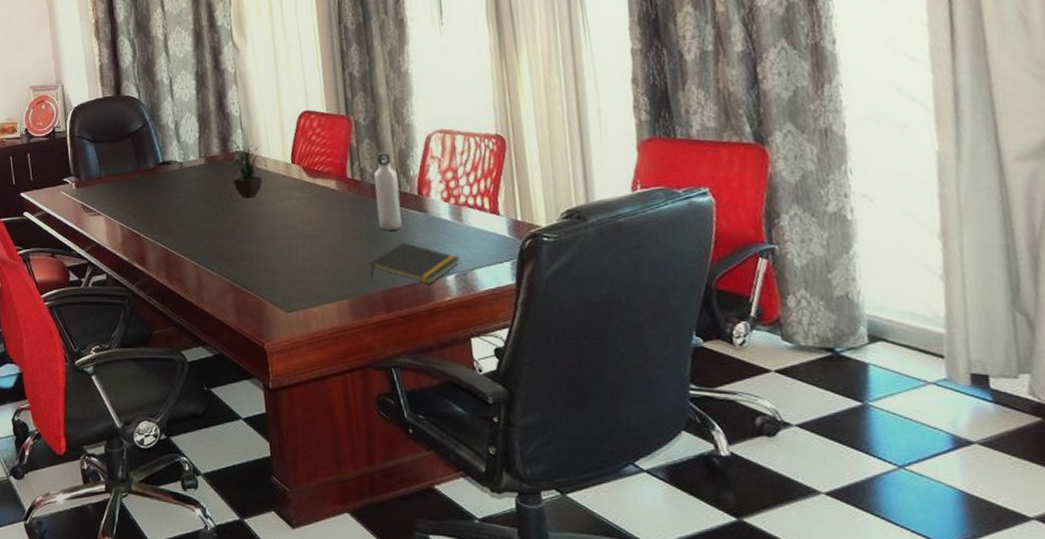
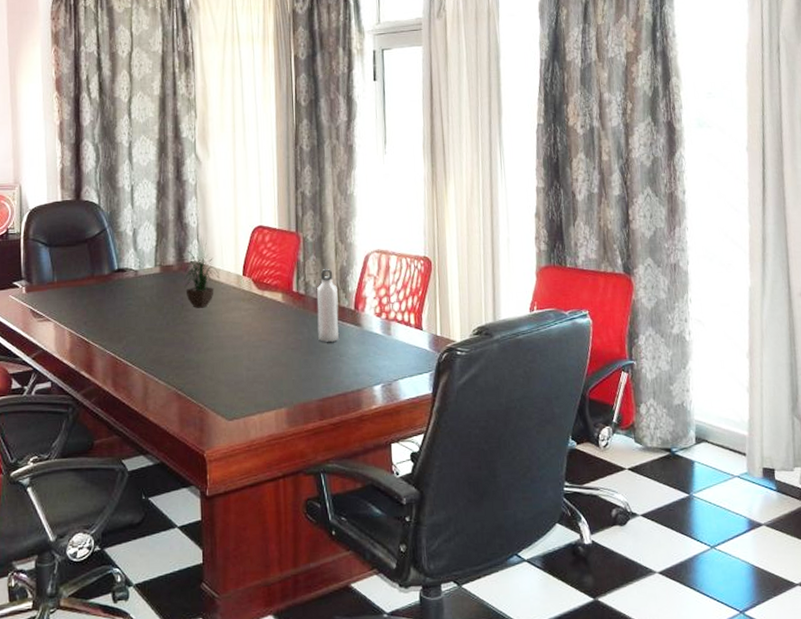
notepad: present [370,242,460,285] -> none [308,354,387,394]

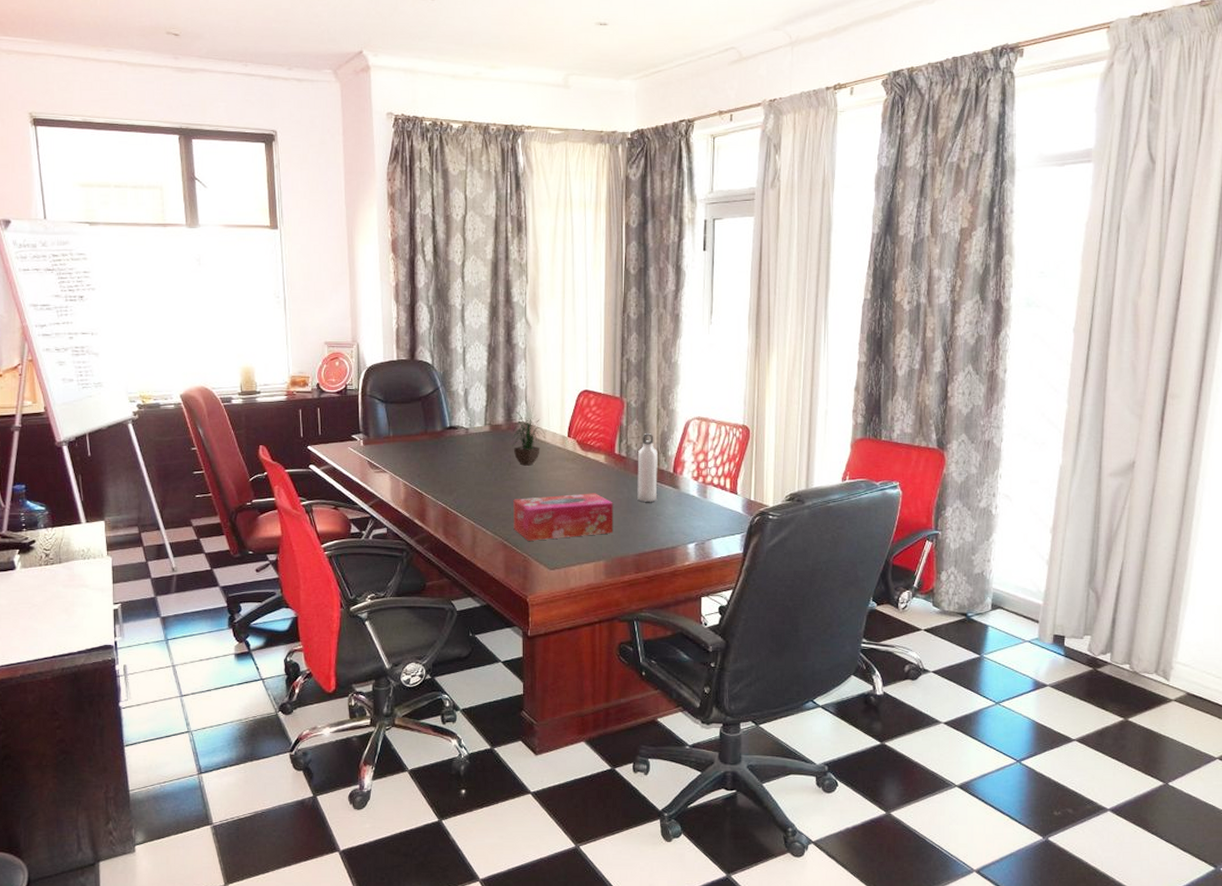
tissue box: none [187,334,295,390] -> present [513,493,614,541]

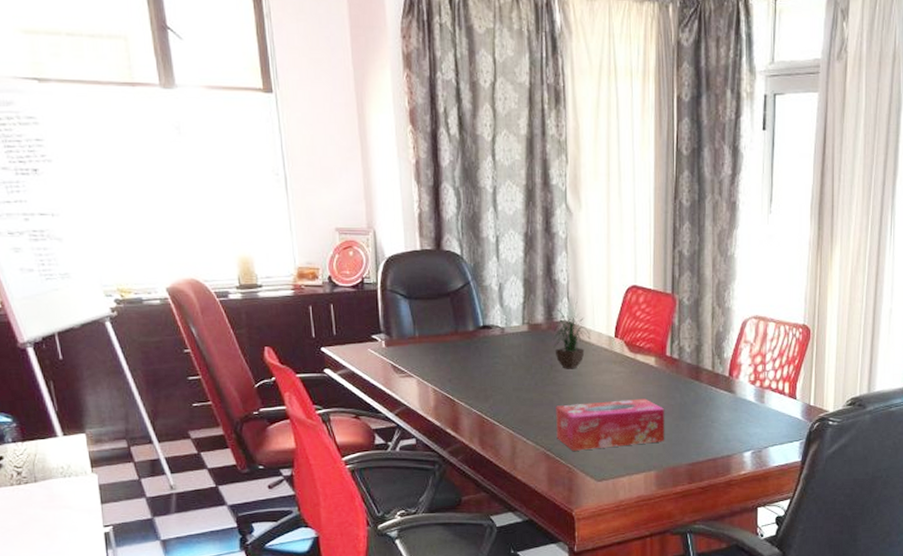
water bottle: present [637,433,658,503] -> none [690,334,712,409]

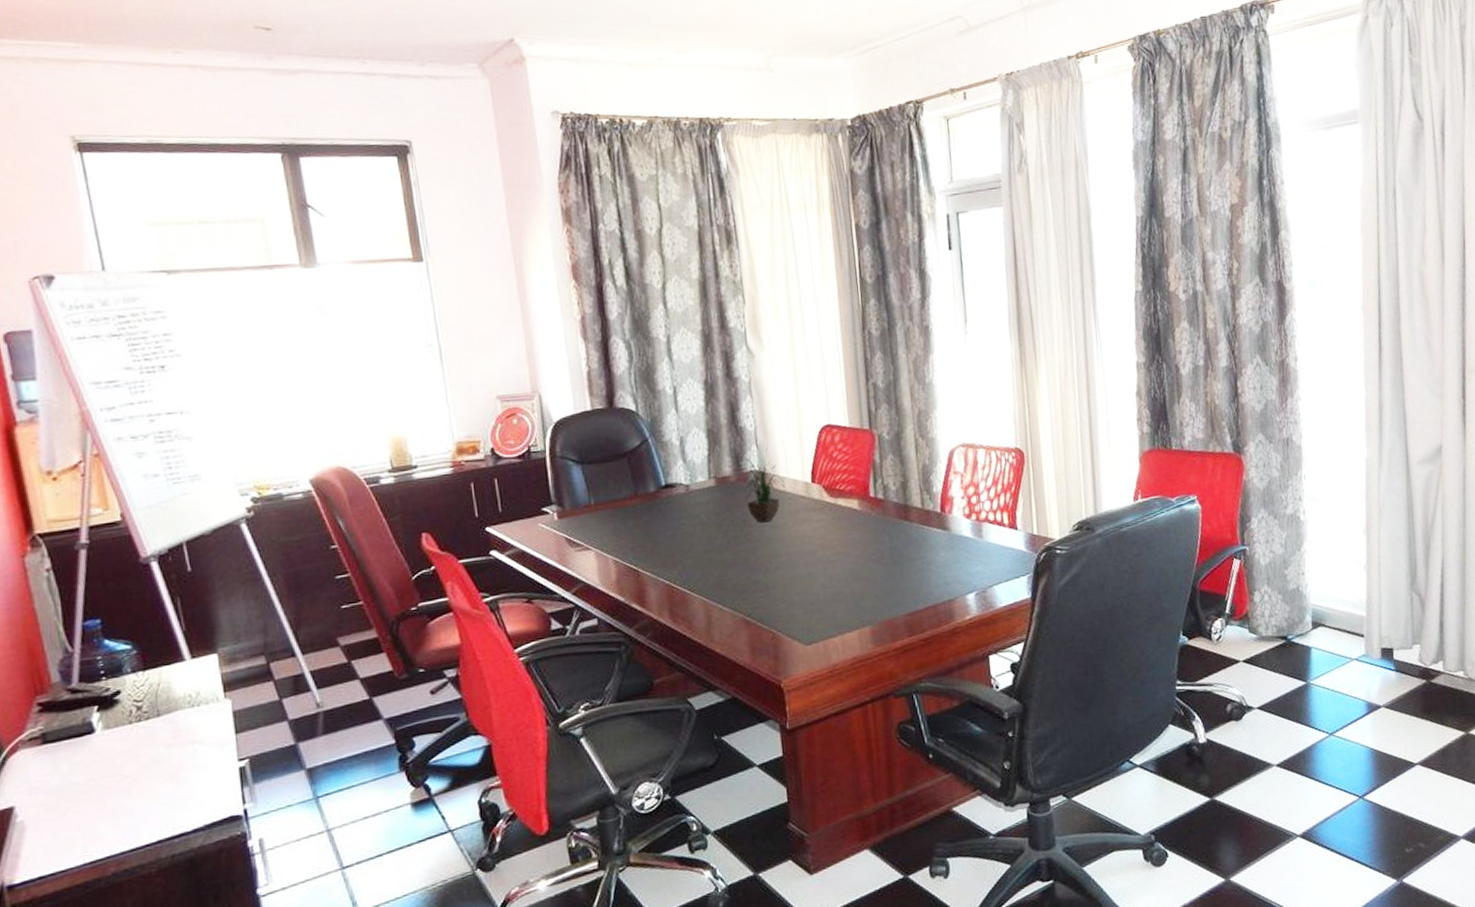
tissue box: present [556,398,665,451] -> none [752,546,878,614]

